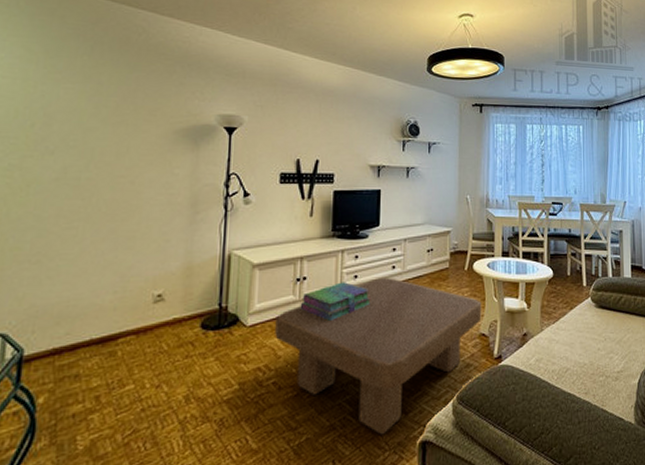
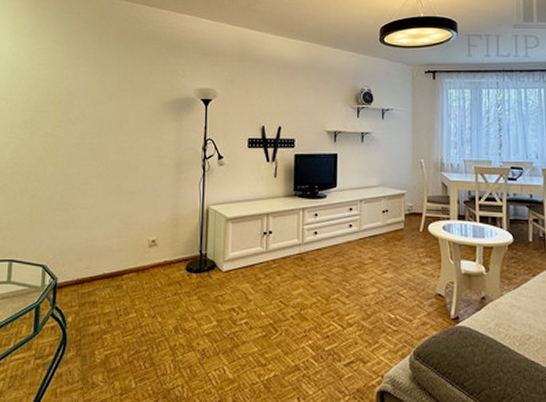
coffee table: present [275,278,482,435] -> none [246,235,438,380]
stack of books: present [300,282,371,322] -> none [267,237,330,273]

